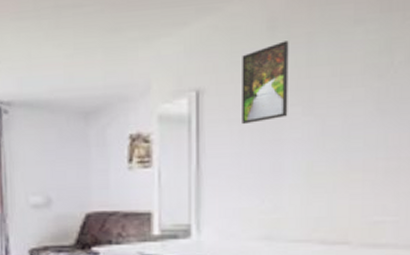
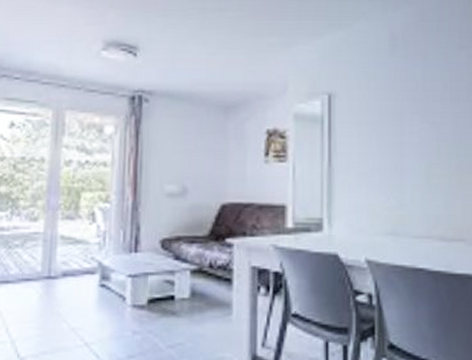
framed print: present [242,41,289,125] -> none [368,58,408,127]

